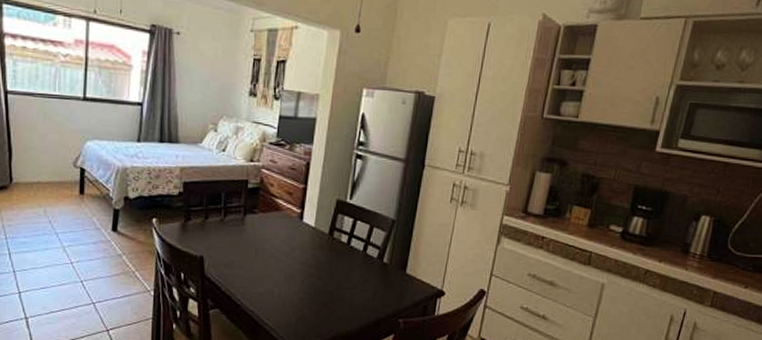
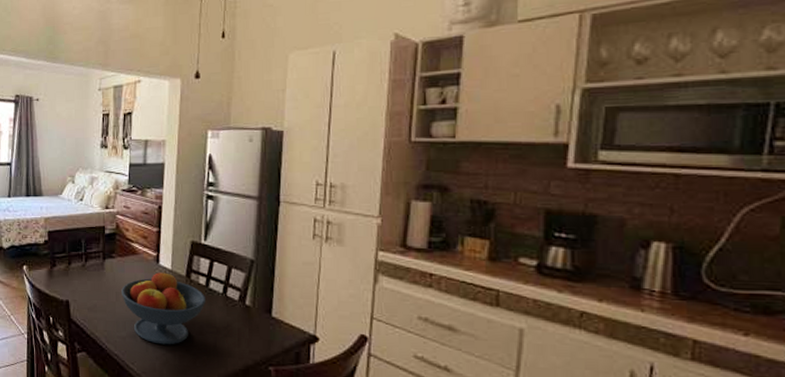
fruit bowl: none [261,227,347,301] -> present [121,270,207,345]

